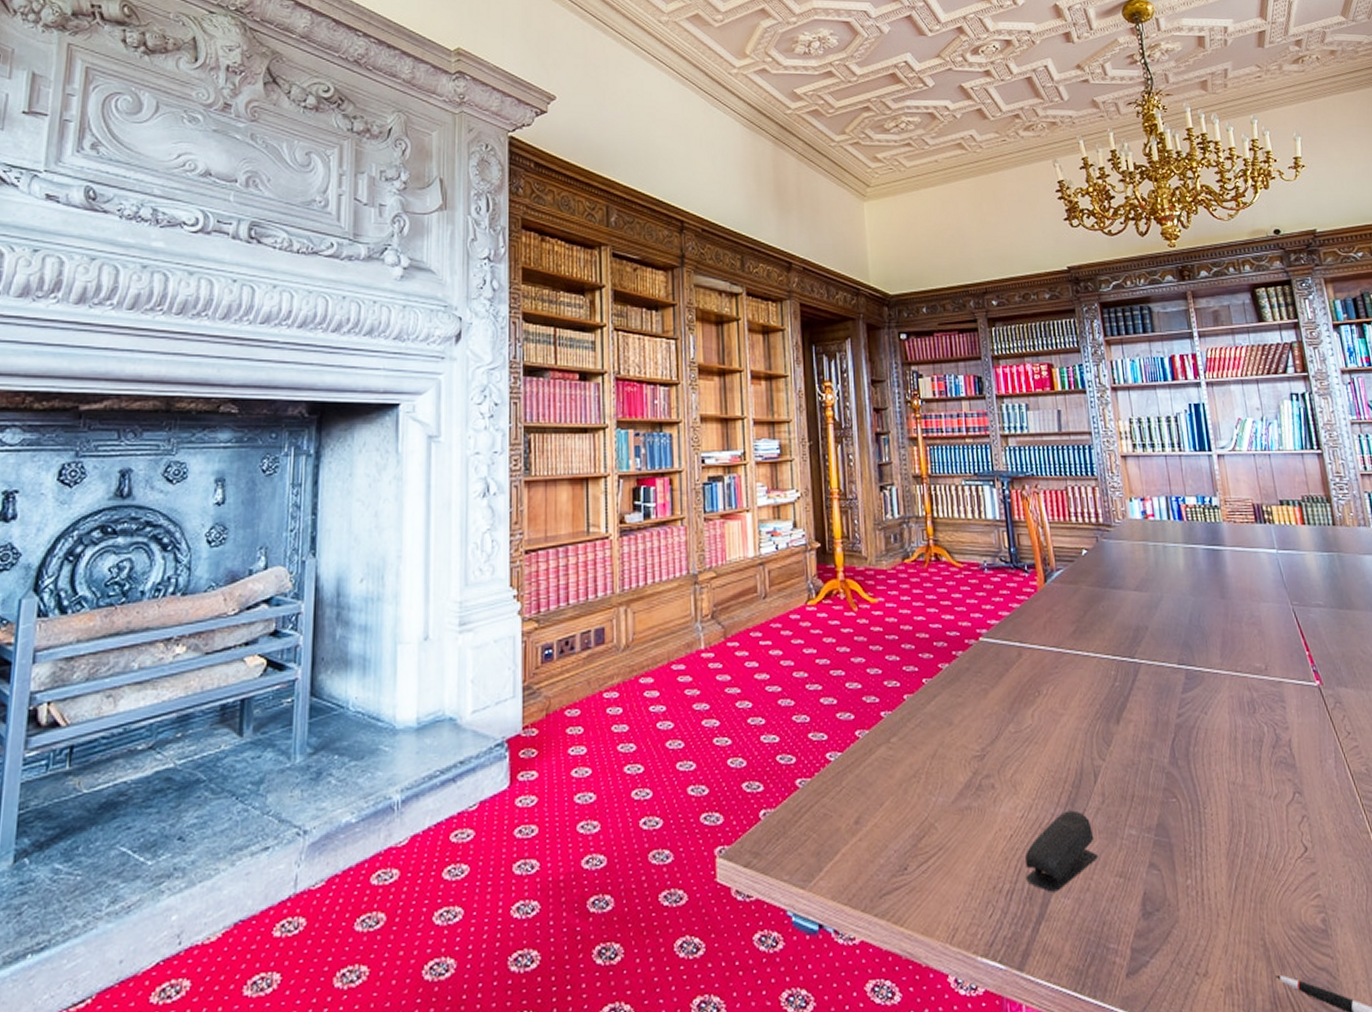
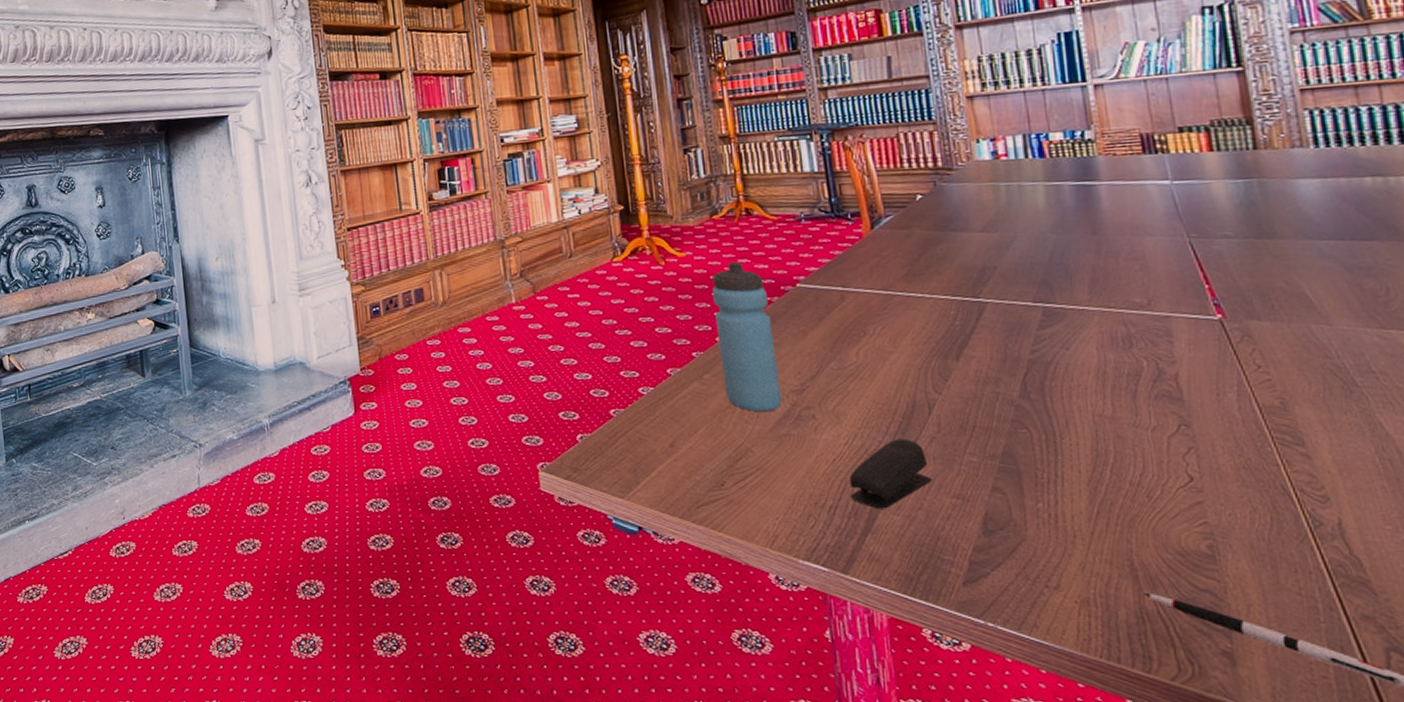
water bottle: none [902,612,965,782] -> present [712,262,783,412]

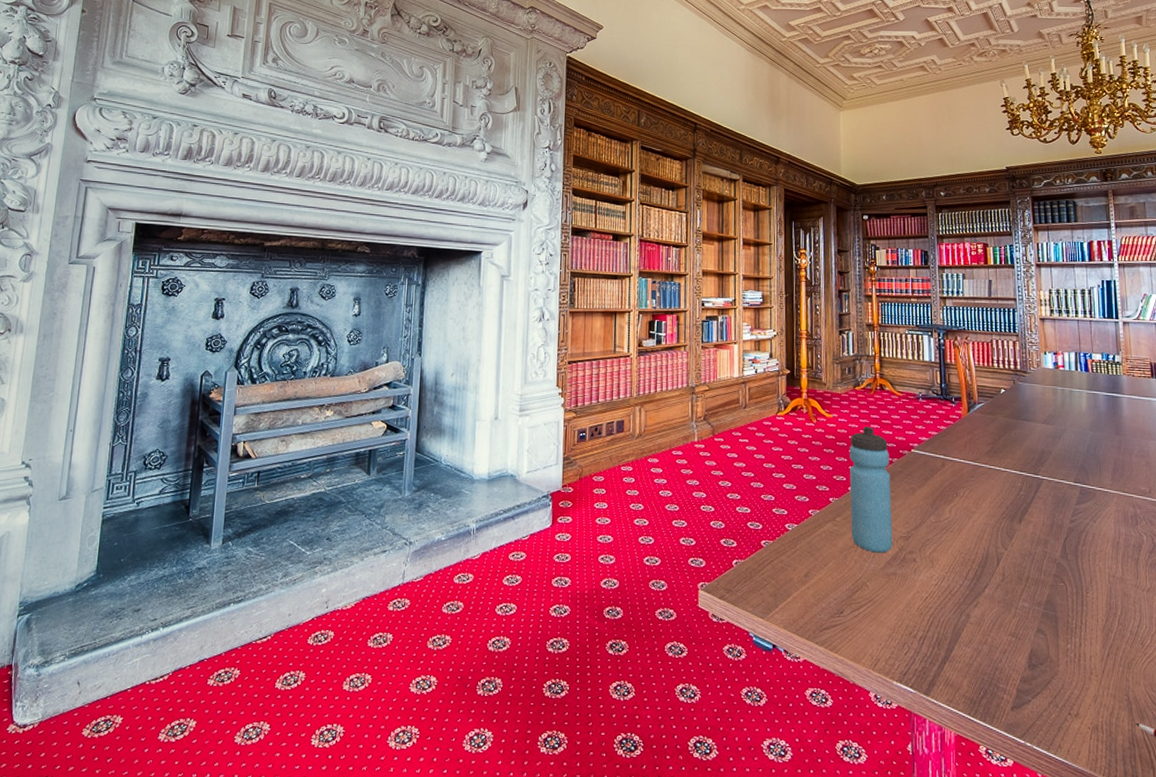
stapler: present [850,438,933,509] -> none [936,583,996,642]

